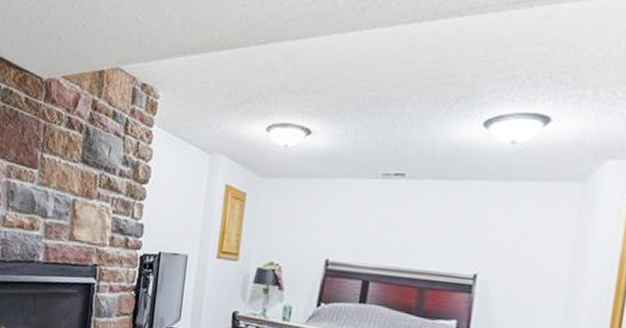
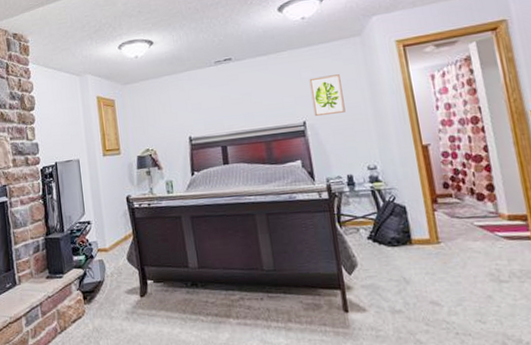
wall art: none [490,222,539,275] -> present [309,74,346,116]

